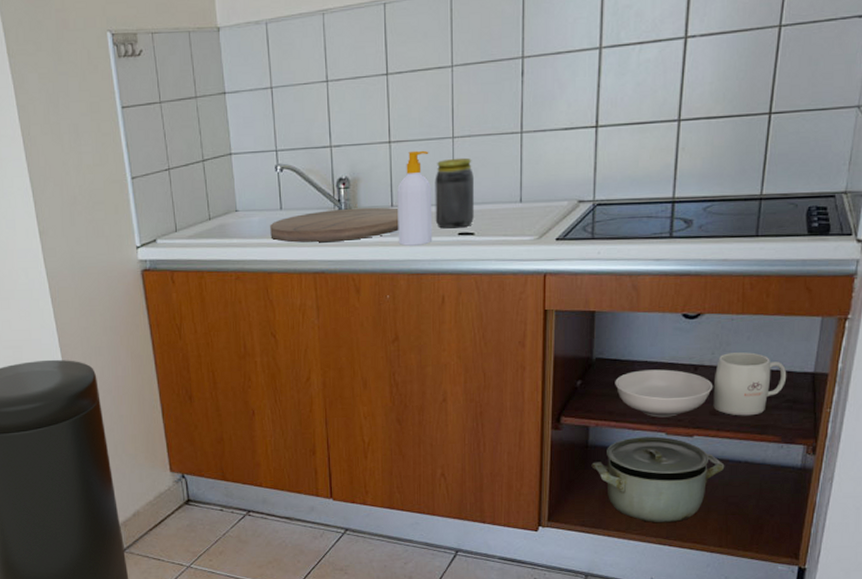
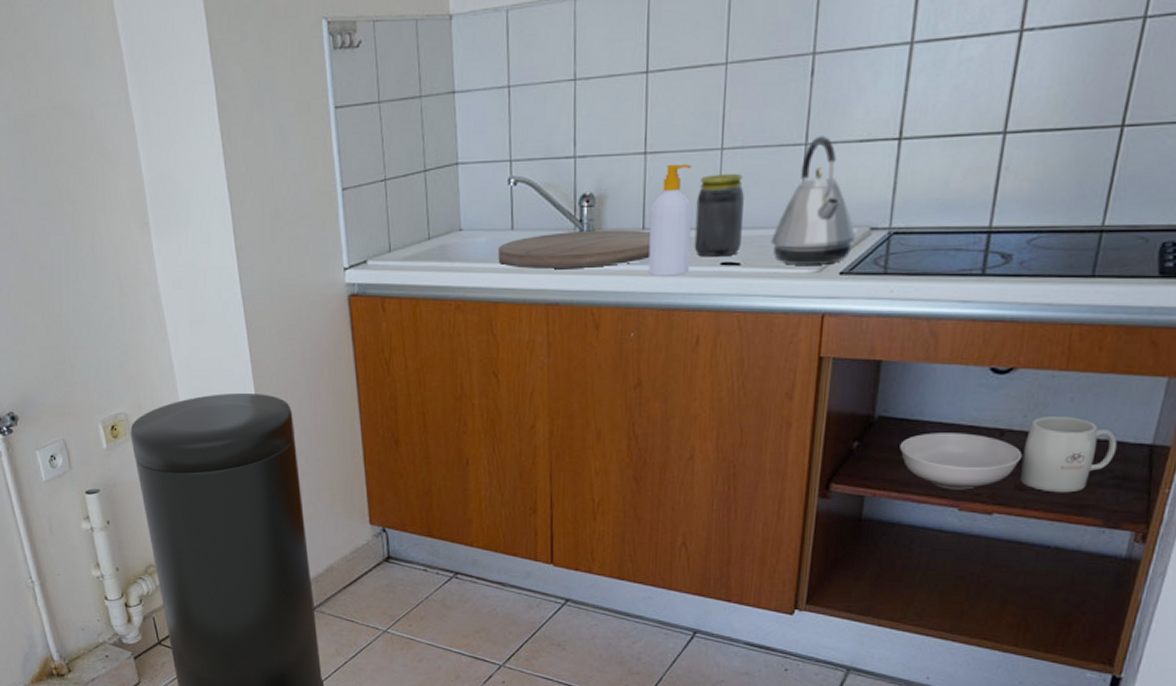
kettle: none [498,125,566,234] -> present [771,136,855,265]
saucepan: present [591,436,725,523] -> none [863,511,1030,615]

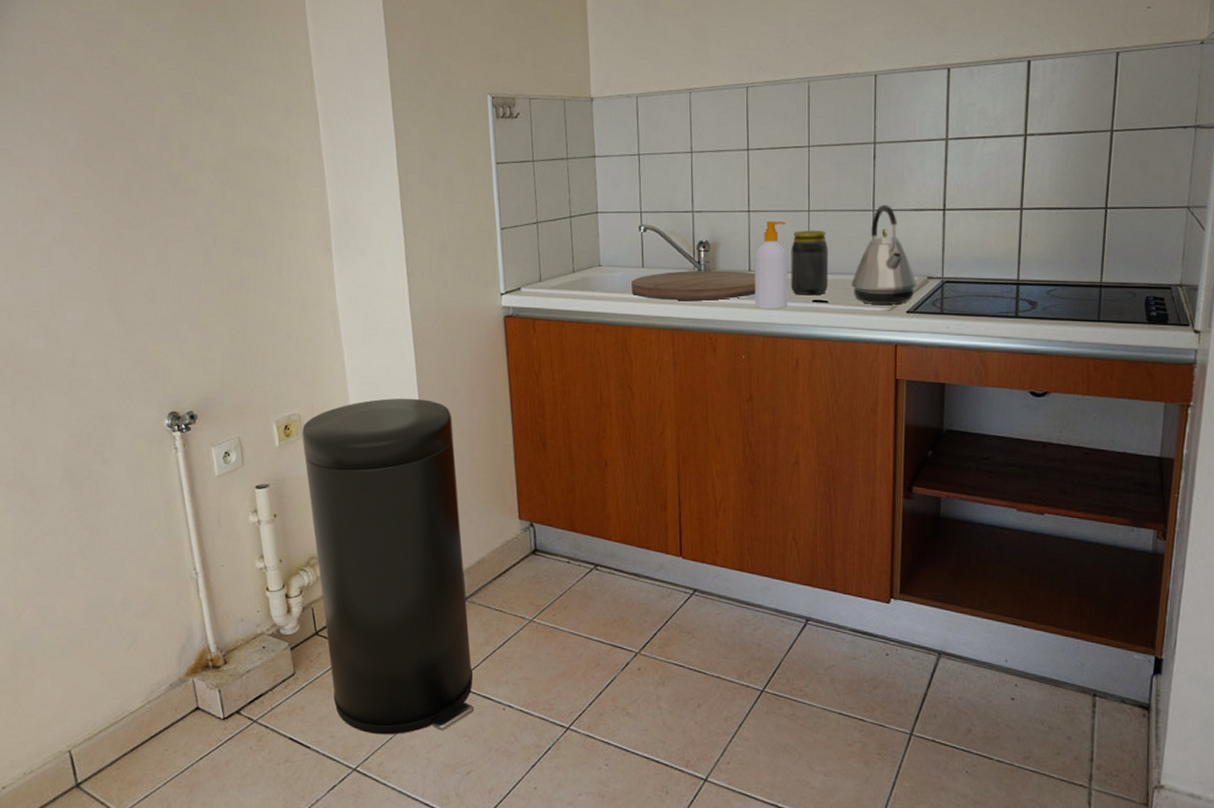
bowl: present [899,432,1023,490] -> none [965,444,1062,493]
mug: present [1020,417,1118,493] -> none [1062,432,1134,497]

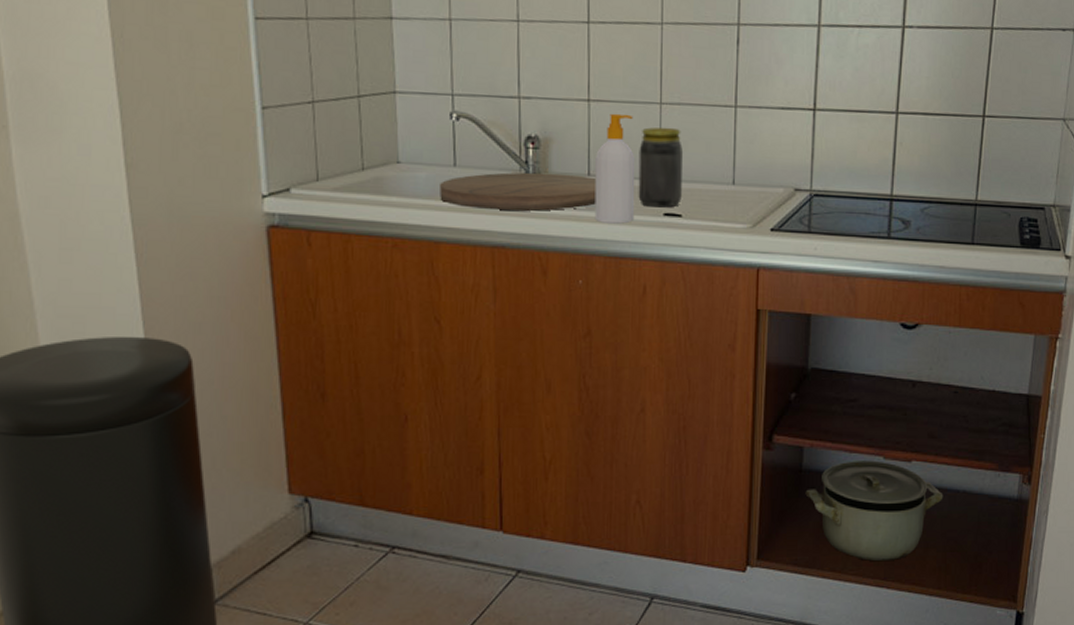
kettle: present [851,204,916,305] -> none [709,100,782,221]
saucepan: none [943,511,1077,603] -> present [805,460,943,562]

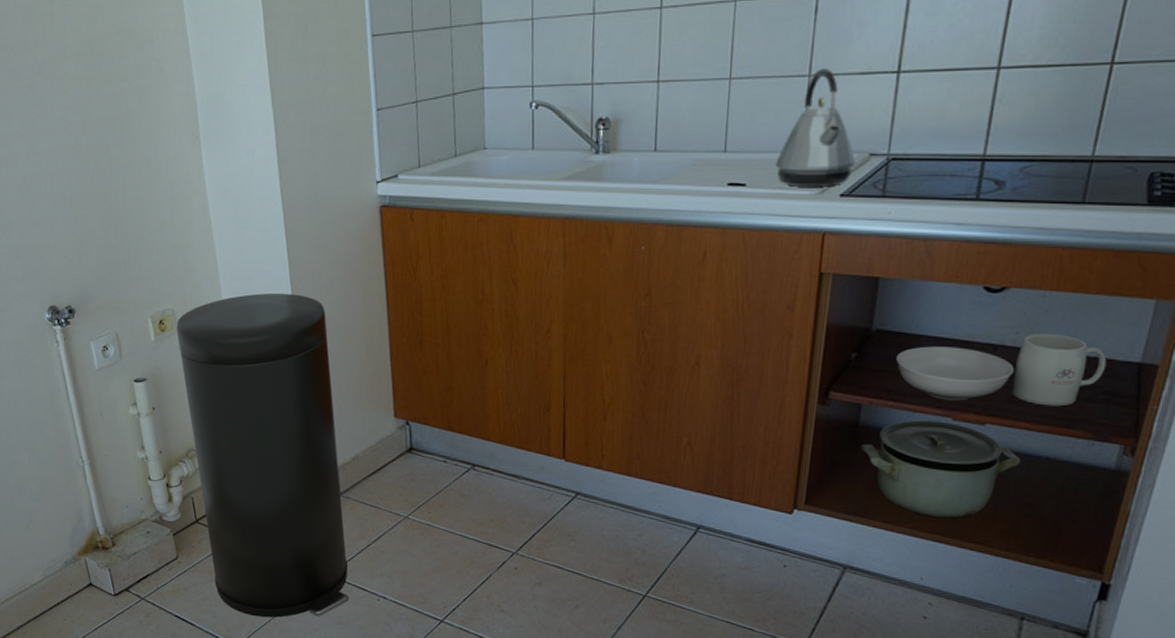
cutting board: present [440,172,597,211] -> none [519,151,663,187]
soap bottle: present [594,113,636,224] -> none [659,91,702,195]
jar: present [638,127,684,208] -> none [702,101,752,178]
kettle: none [709,100,782,221] -> present [775,68,855,187]
bowl: none [831,384,931,439] -> present [896,346,1015,401]
mug: none [931,369,1003,440] -> present [1012,334,1107,407]

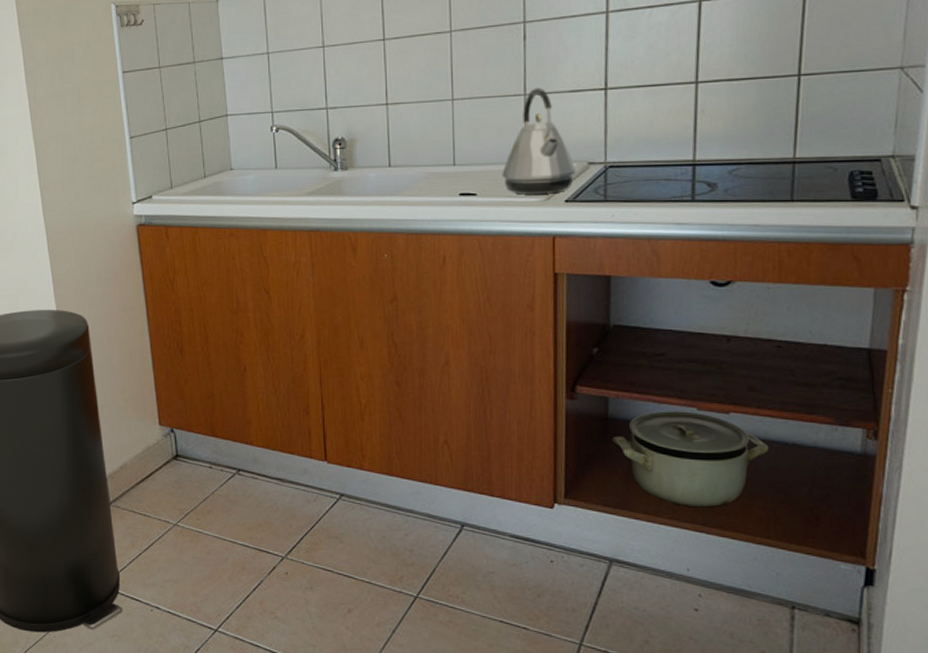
bowl: present [896,346,1015,401] -> none [636,339,750,391]
mug: present [1012,334,1107,407] -> none [750,324,837,393]

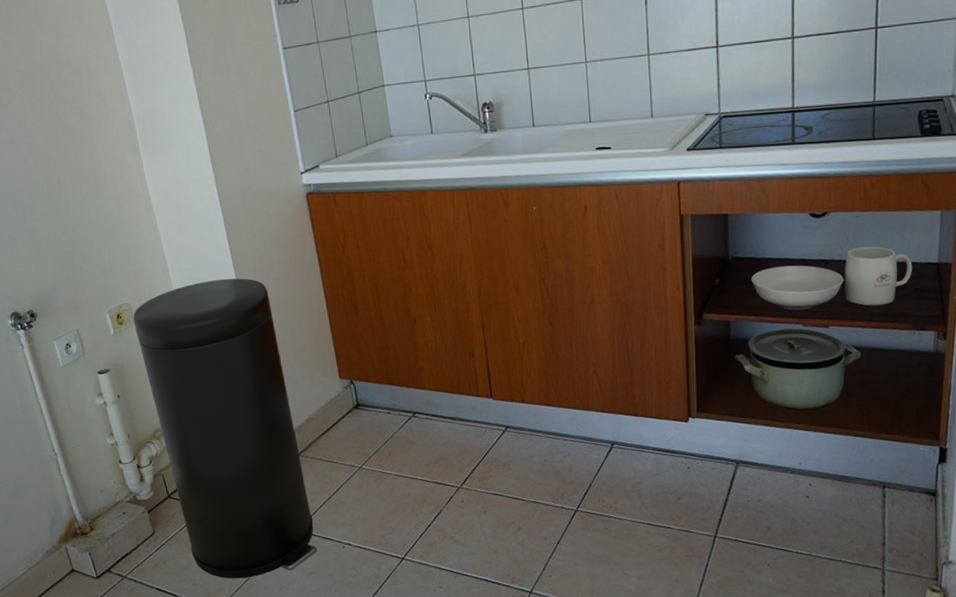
kettle: present [502,87,575,195] -> none [632,48,695,146]
bowl: none [636,339,750,391] -> present [751,265,844,310]
mug: none [750,324,837,393] -> present [844,246,913,306]

